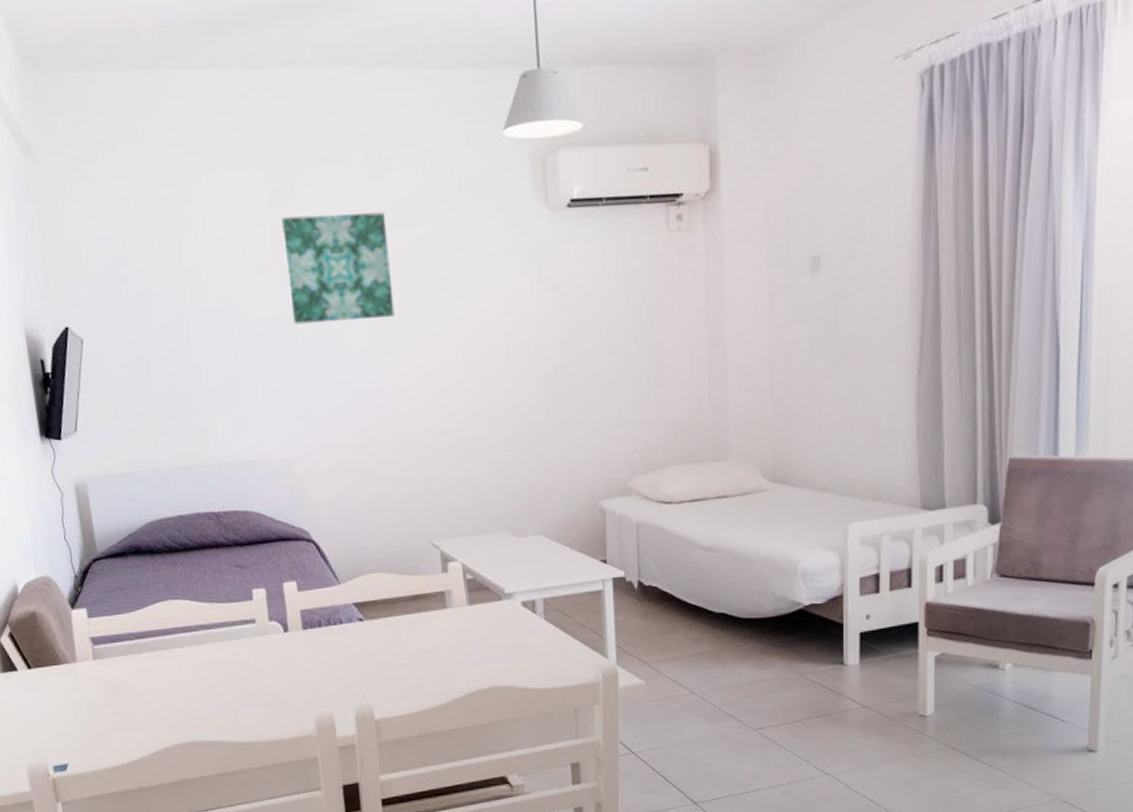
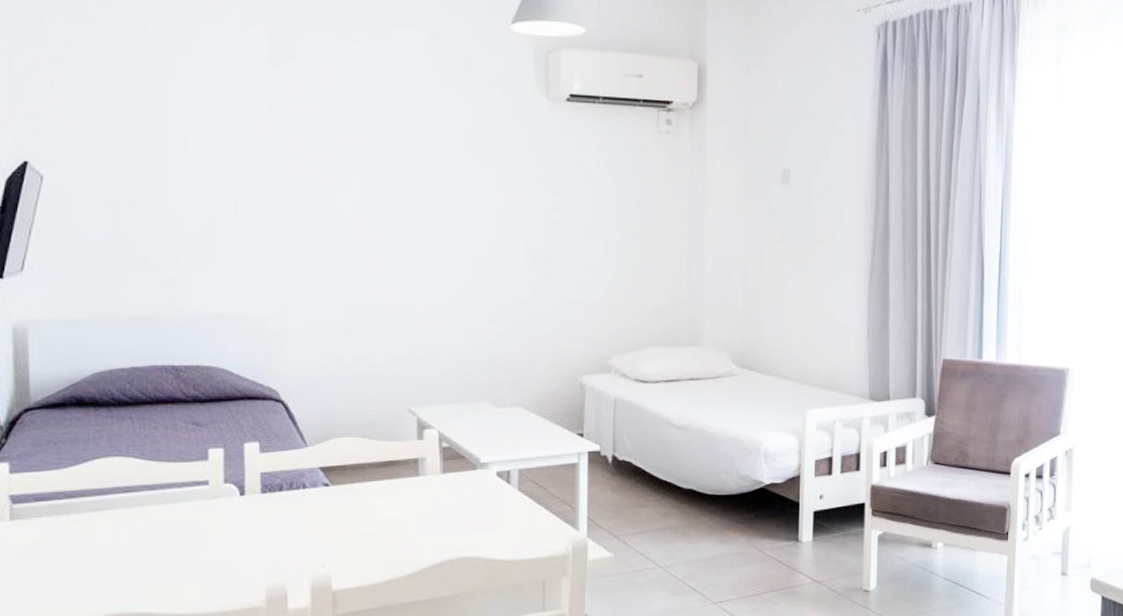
wall art: present [281,212,395,325] -> none [280,77,390,185]

